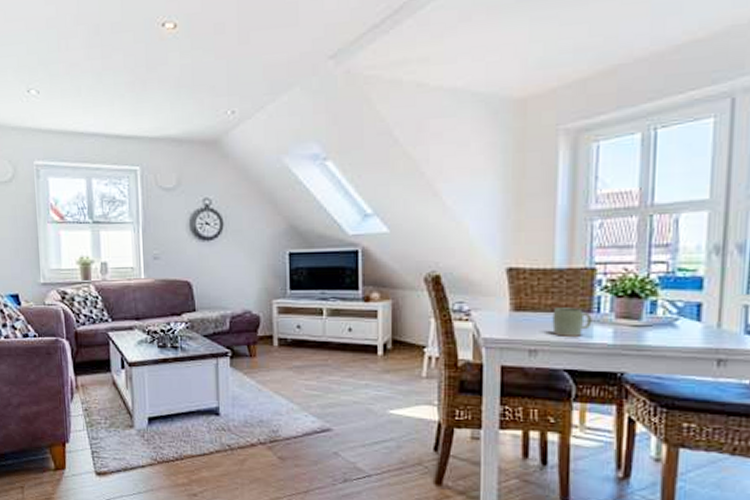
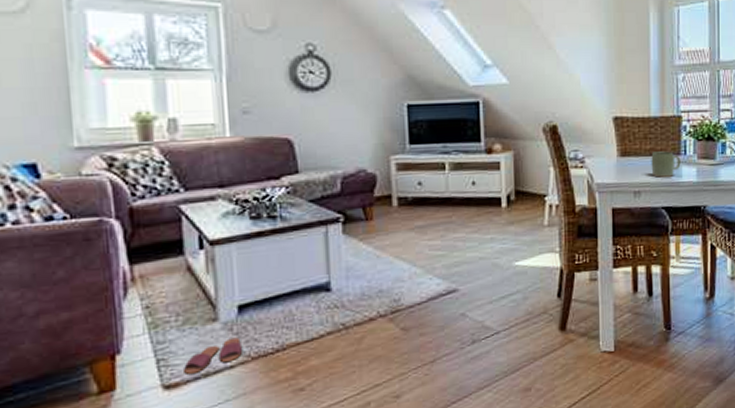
slippers: none [110,443,152,468] -> present [184,337,243,375]

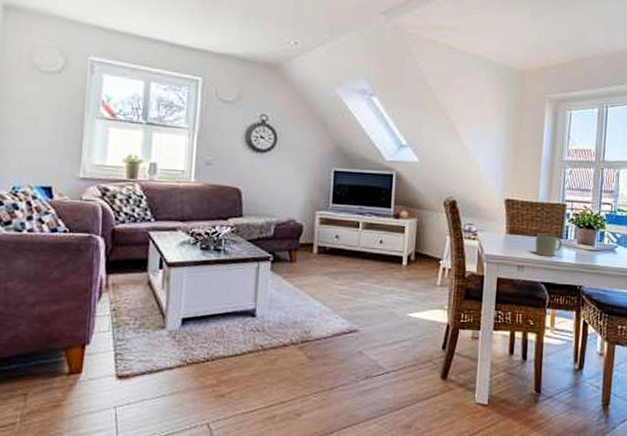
slippers: present [184,337,243,375] -> none [134,344,182,370]

